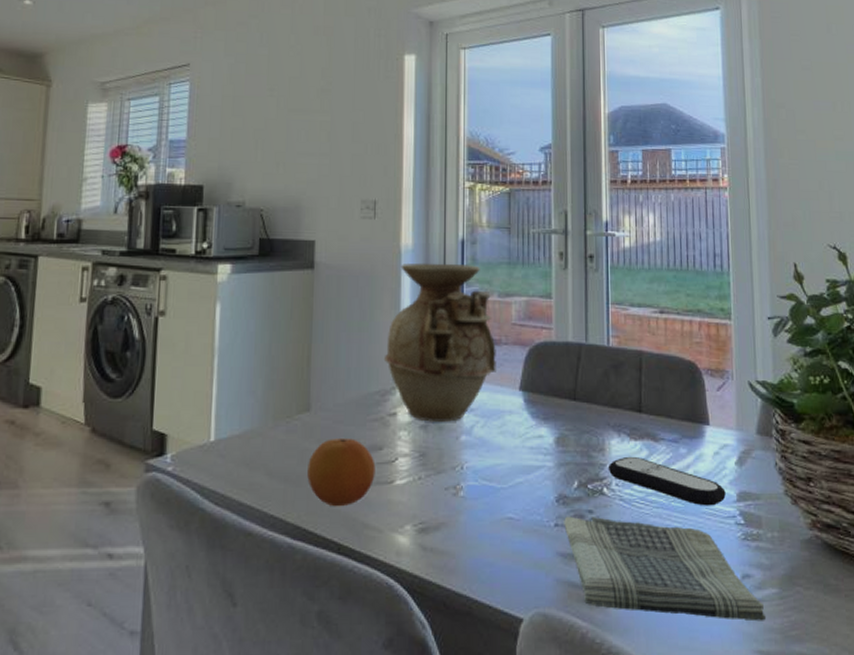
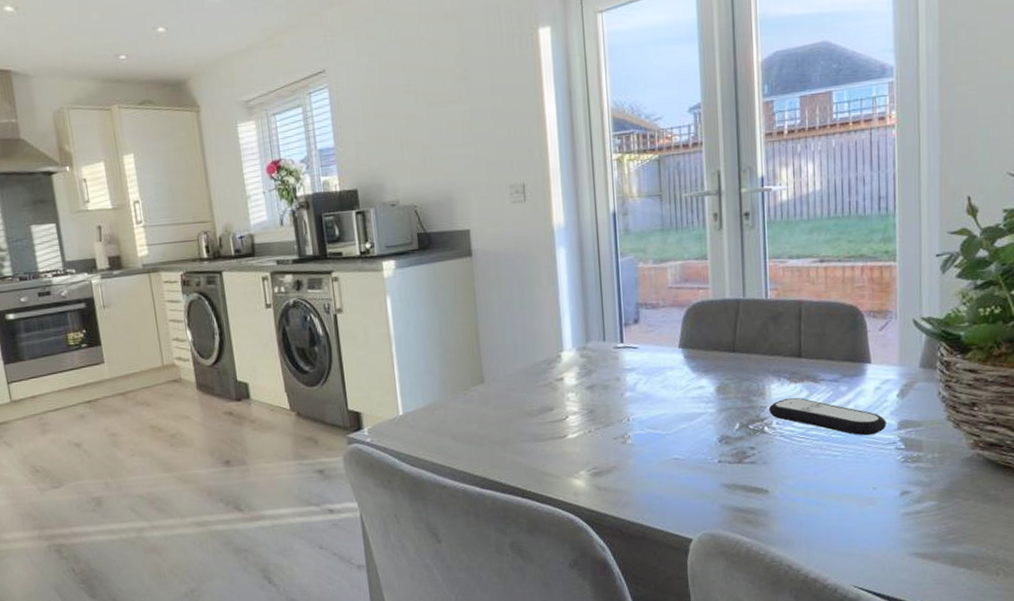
fruit: present [307,439,376,507] -> none [487,403,549,461]
vase: present [383,262,496,422] -> none [546,235,655,383]
dish towel: present [564,516,766,622] -> none [727,452,923,530]

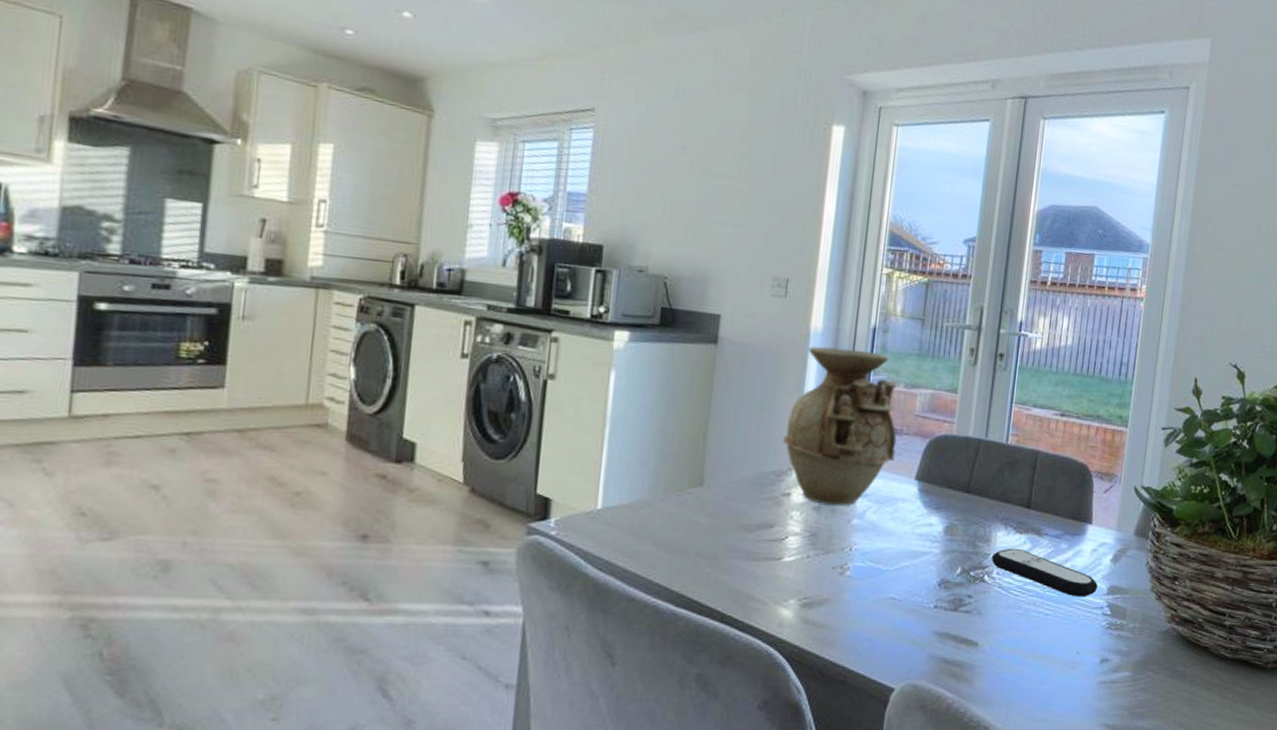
vase: none [546,235,655,383] -> present [782,345,897,505]

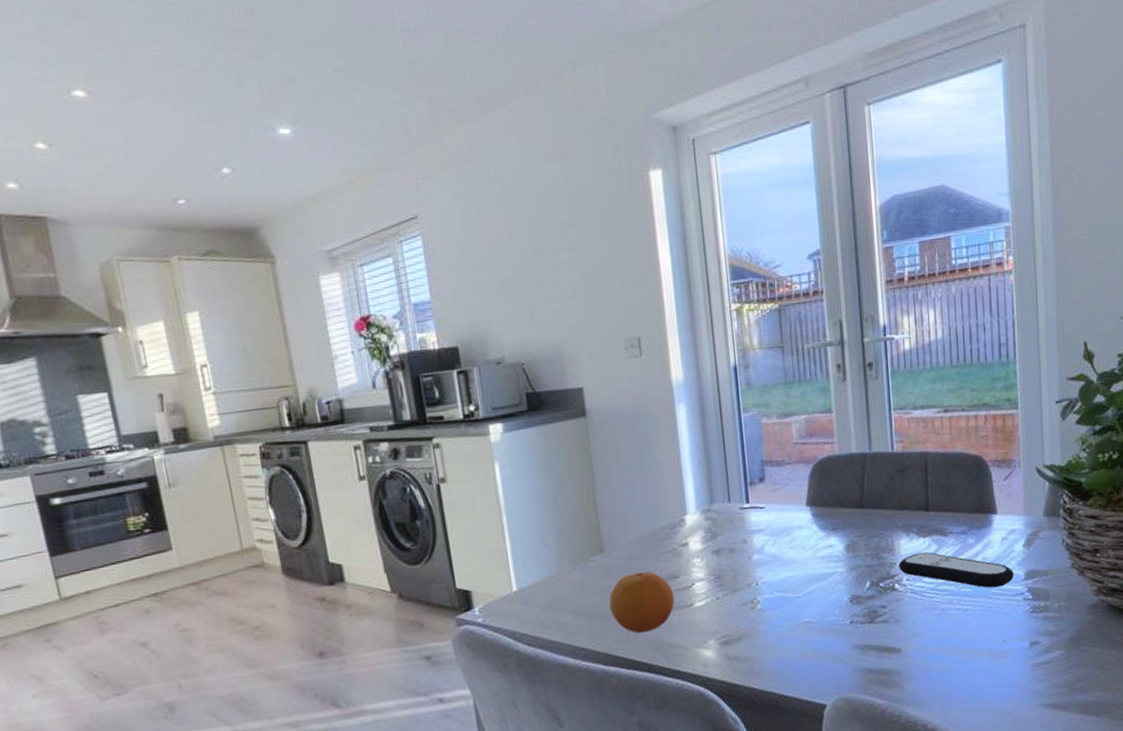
fruit: none [695,514,765,579] -> present [609,571,675,634]
vase: present [782,345,897,505] -> none [668,389,782,547]

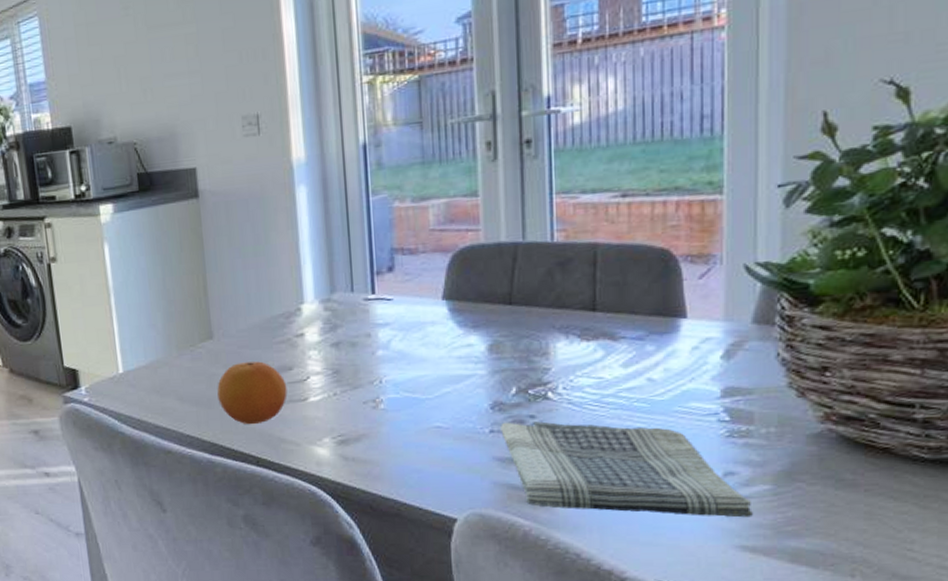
dish towel: none [858,608,1052,687] -> present [500,421,753,518]
remote control: present [899,552,1014,588] -> none [554,357,706,405]

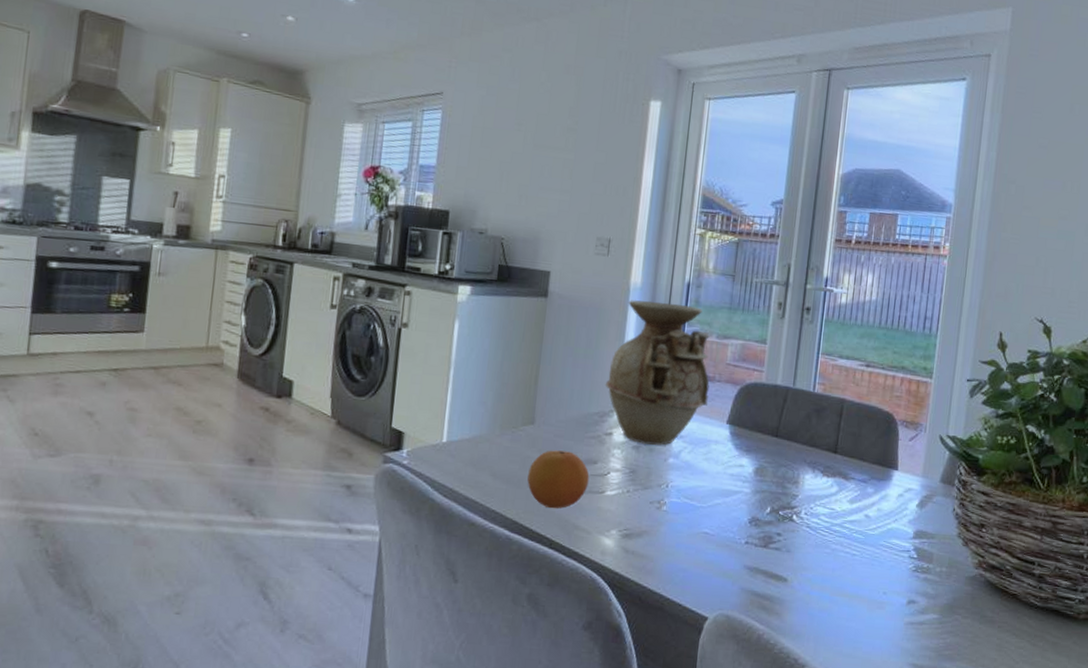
vase: none [284,170,414,340] -> present [605,299,710,445]
dish towel: present [500,421,753,518] -> none [753,536,924,641]

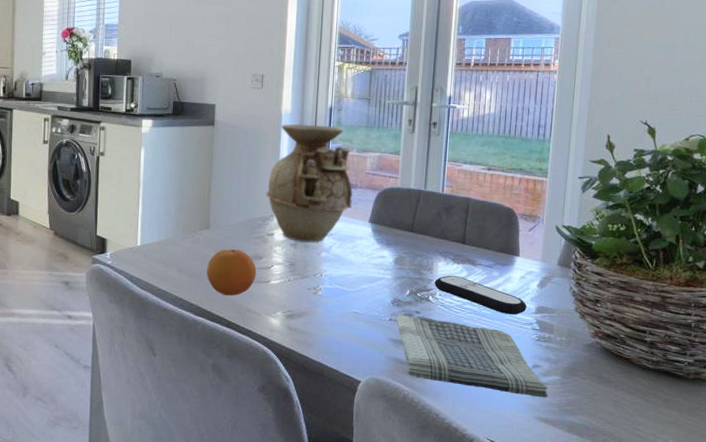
dish towel: none [753,536,924,641] -> present [396,314,548,398]
remote control: none [800,490,904,540] -> present [435,275,527,315]

